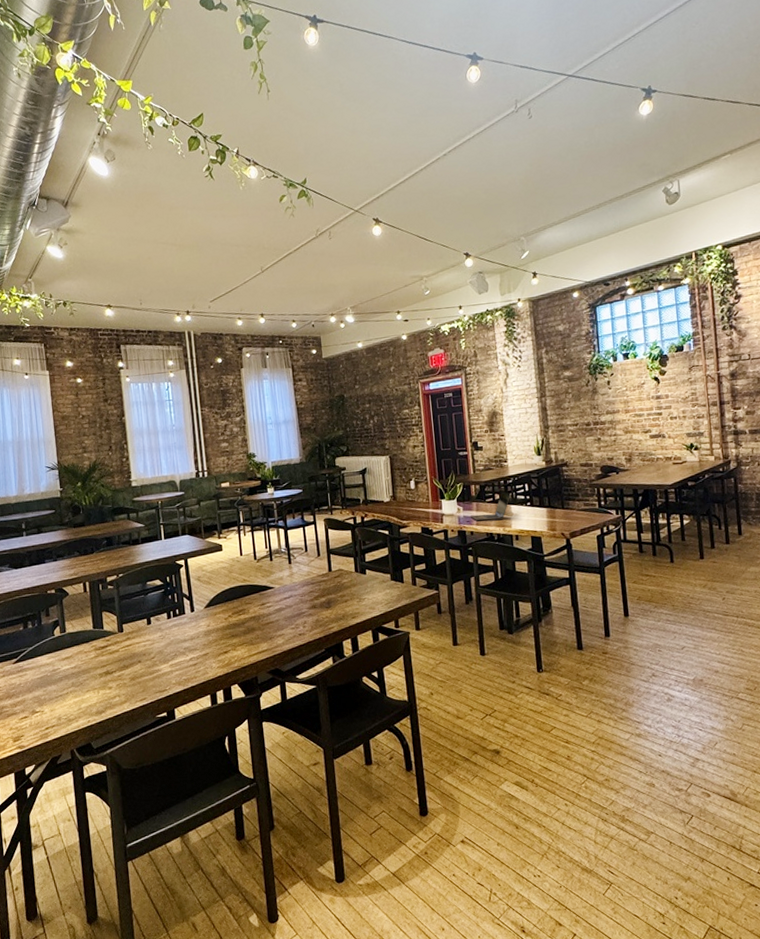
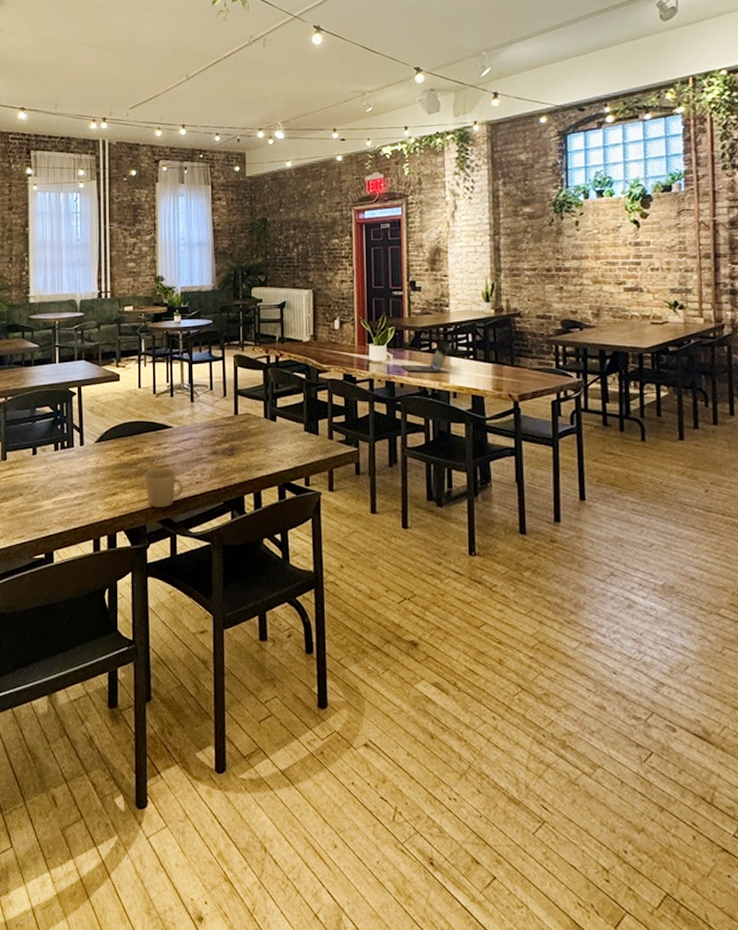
cup: none [251,624,288,661] -> present [144,468,183,508]

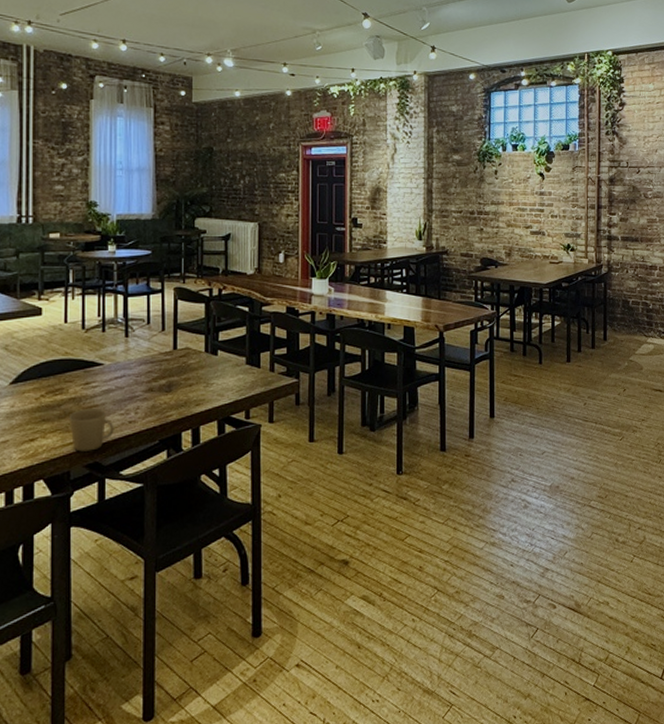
laptop: present [401,340,451,374] -> none [341,275,387,306]

